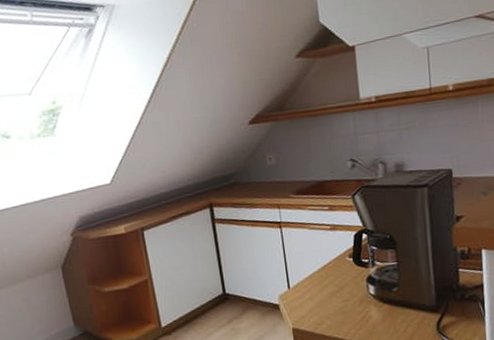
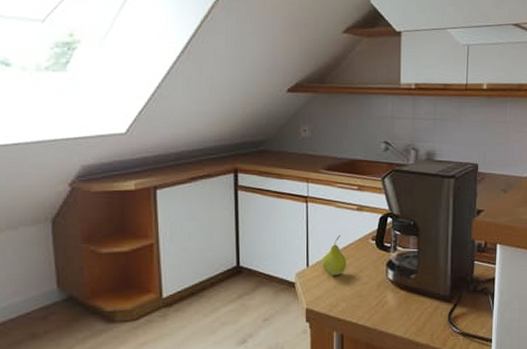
fruit: none [302,256,327,296] -> present [323,235,347,276]

